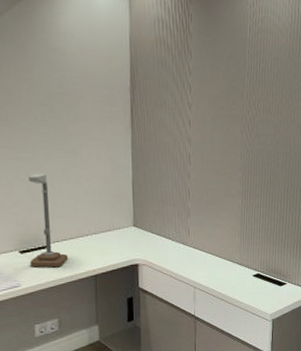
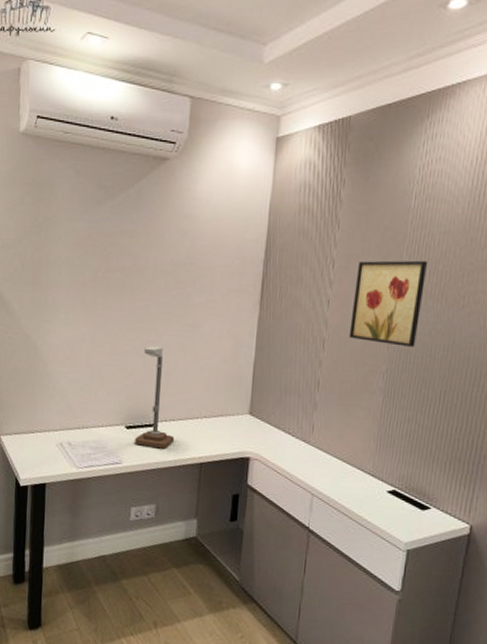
wall art: none [209,83,265,156] -> present [349,260,428,347]

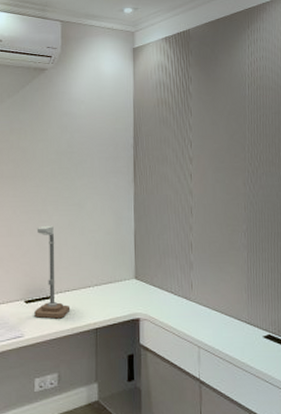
wall art: present [349,260,428,347] -> none [211,136,267,207]

